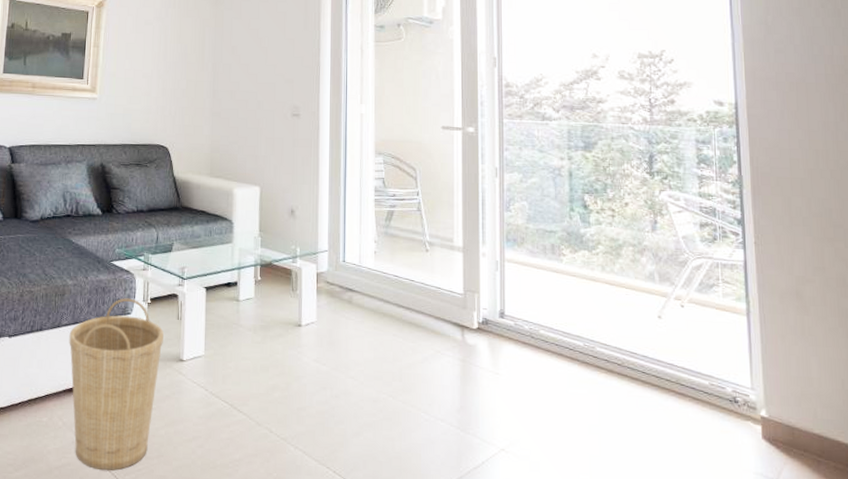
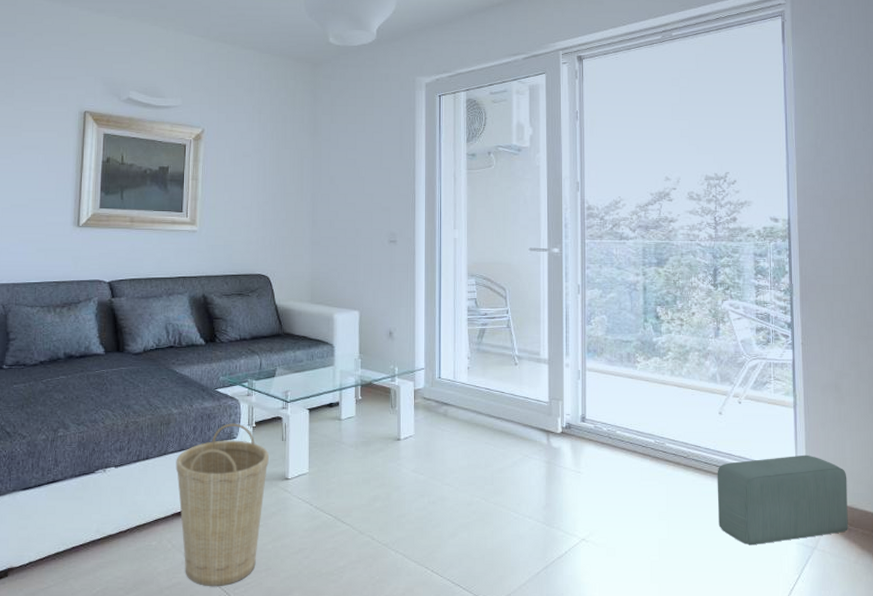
pouf: none [657,370,817,471] -> present [717,455,848,546]

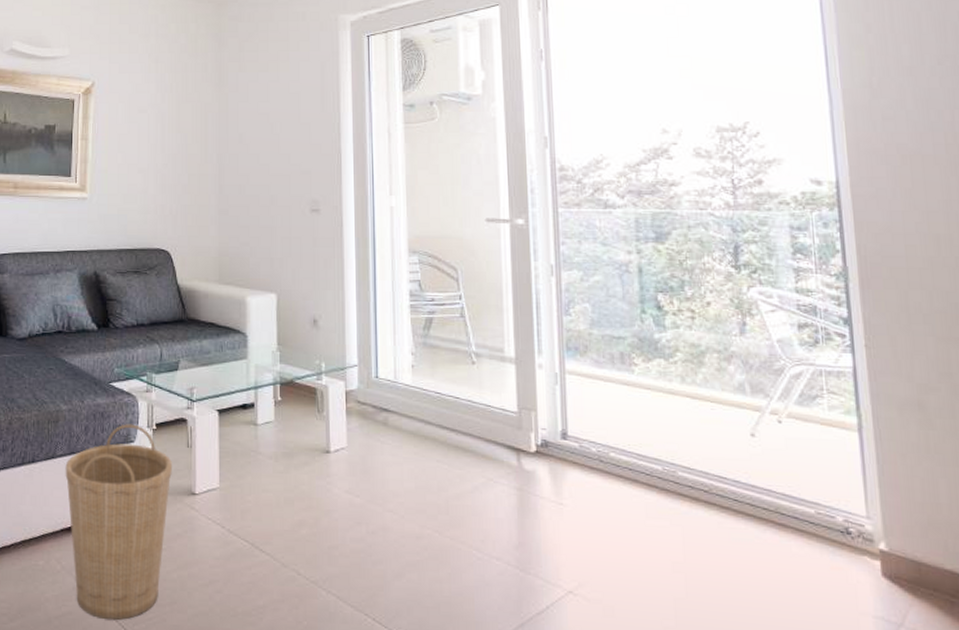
pouf: present [717,455,848,546] -> none [752,495,950,615]

